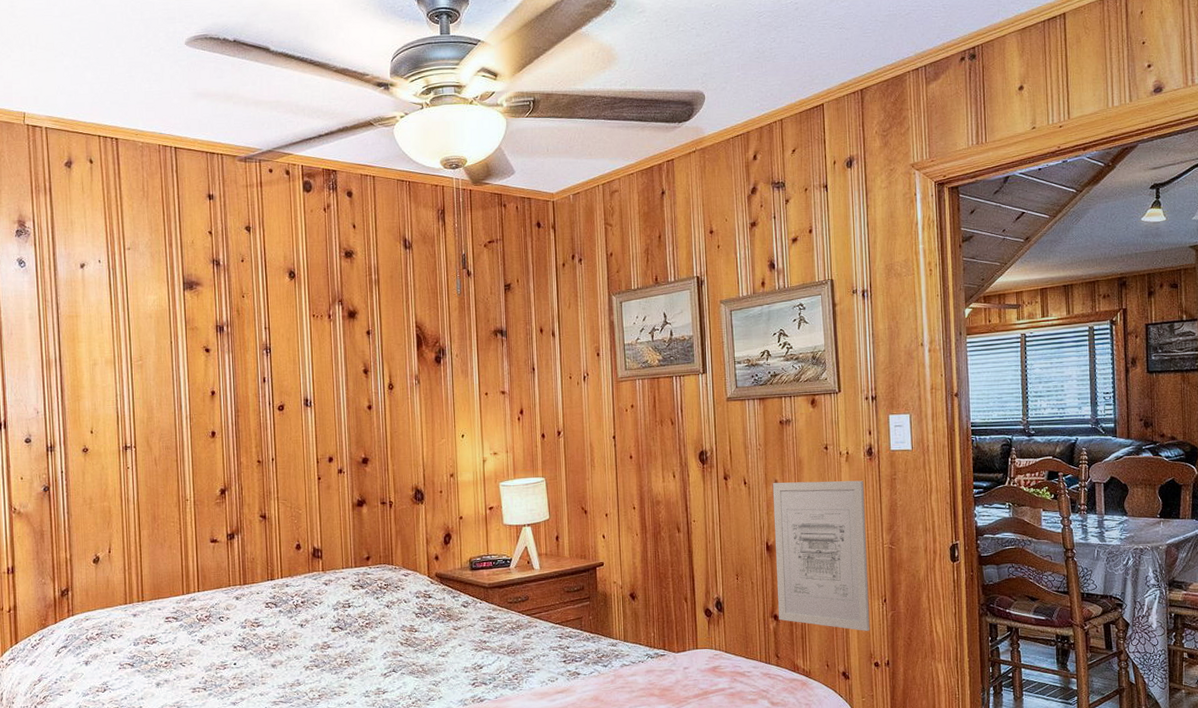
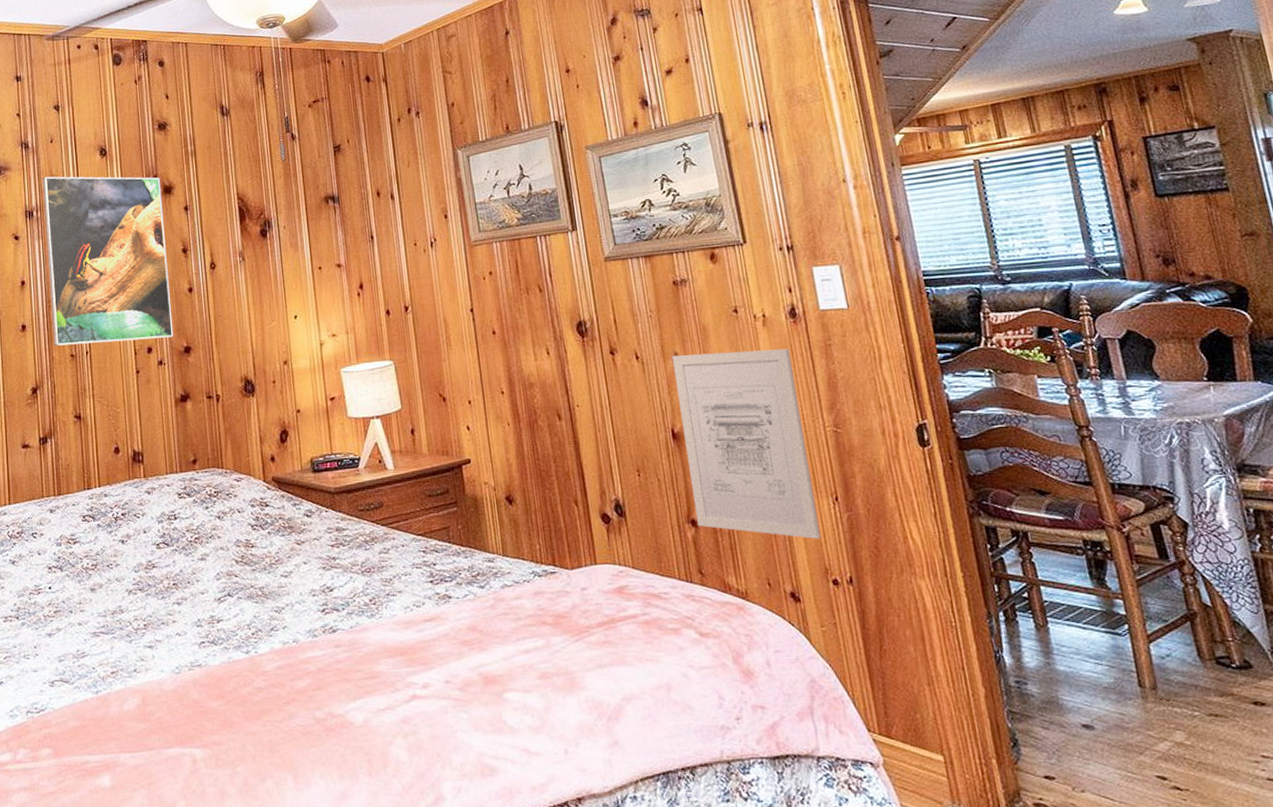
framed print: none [233,294,353,452] -> present [42,176,174,346]

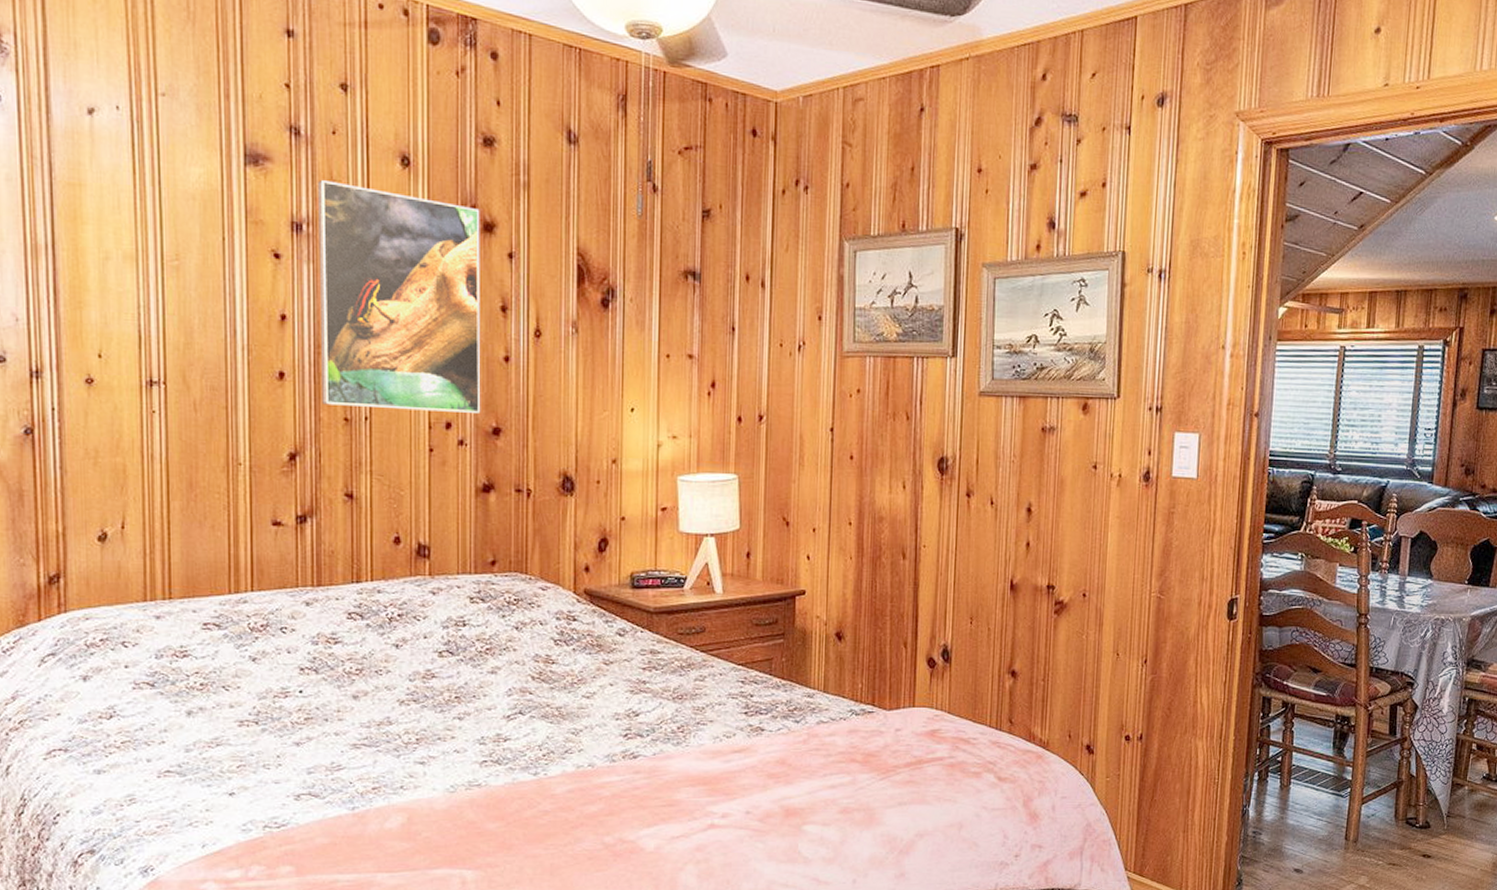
wall art: present [671,348,821,540] -> none [1017,505,1136,698]

